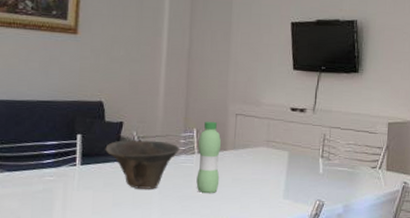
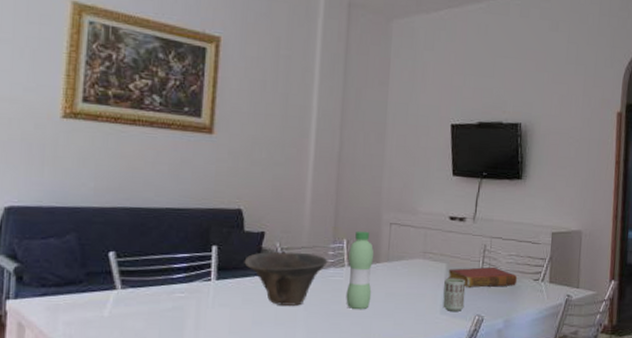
cup: none [285,165,307,196] -> present [443,278,466,311]
book: none [291,154,356,174] -> present [449,266,518,288]

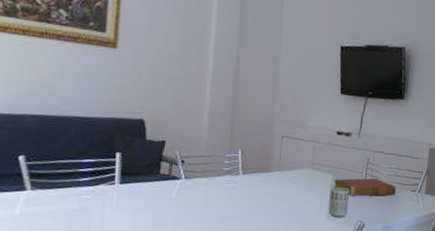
bowl: present [244,252,328,306] -> none [146,159,224,209]
water bottle: present [346,231,374,310] -> none [240,142,266,214]

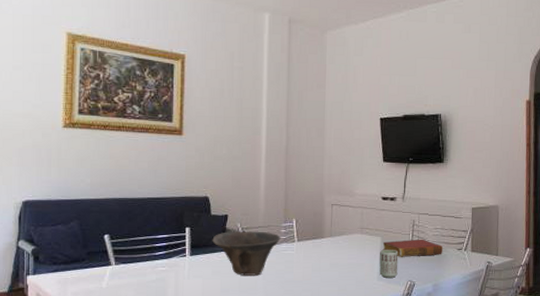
bowl: none [146,159,224,209] -> present [212,231,281,276]

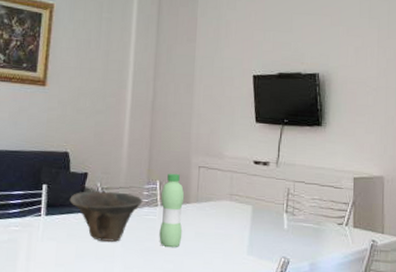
water bottle: none [297,211,319,278] -> present [159,173,184,248]
cup: present [379,249,398,278] -> none [249,219,271,253]
book: present [383,239,443,257] -> none [254,210,322,230]

